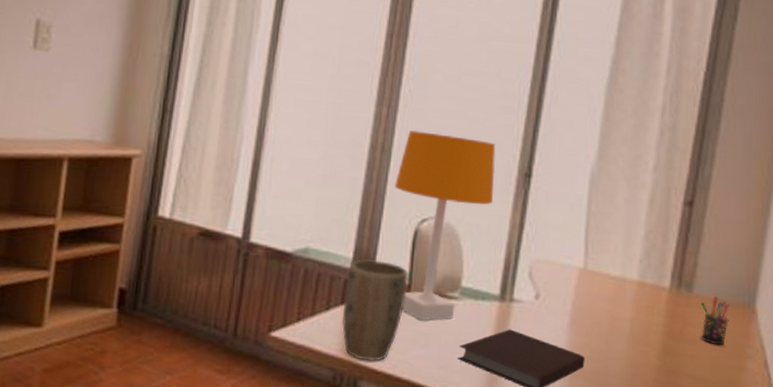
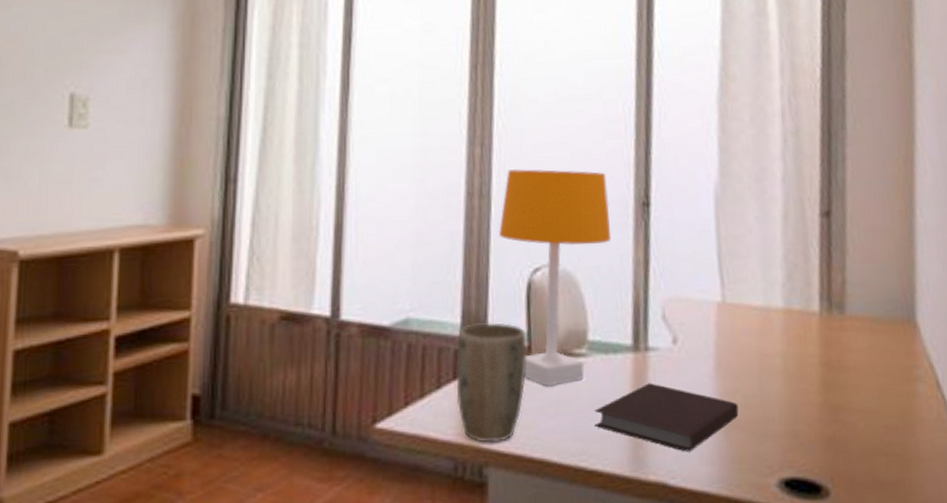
pen holder: present [701,295,729,346] -> none [856,313,890,371]

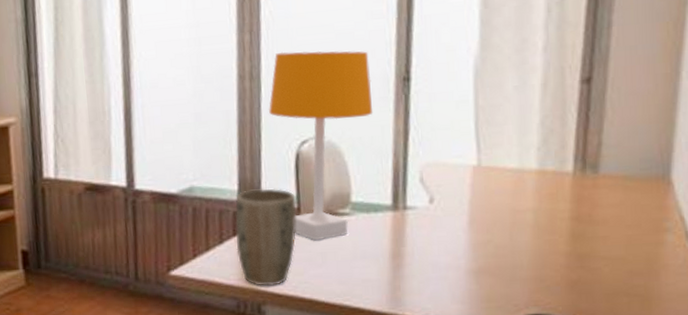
notebook: present [594,383,739,452] -> none [357,236,489,293]

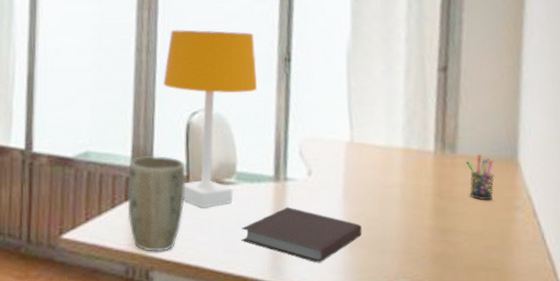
notebook: none [357,236,489,293] -> present [241,207,362,263]
pen holder: none [609,172,642,223] -> present [466,153,494,201]

